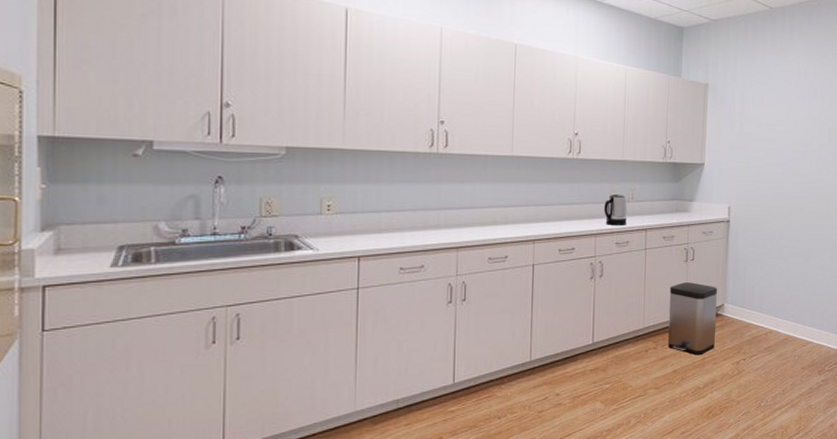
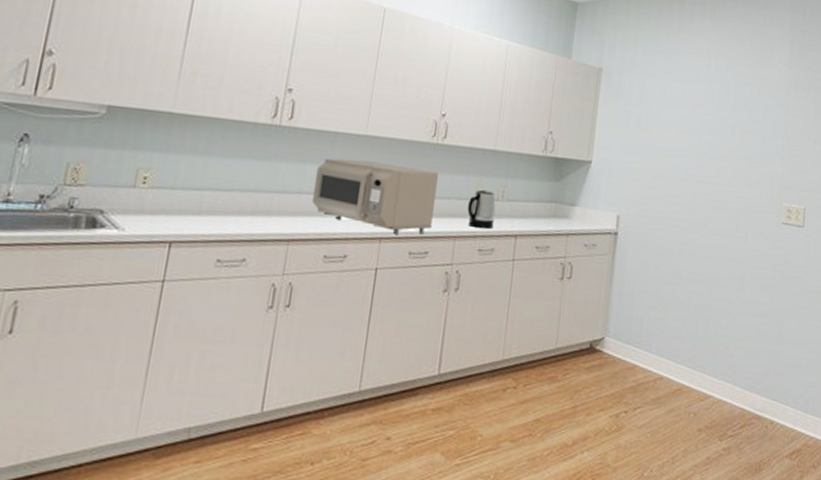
microwave: none [474,177,577,237] -> present [312,158,439,235]
pedal bin: present [667,282,717,356] -> none [531,305,597,402]

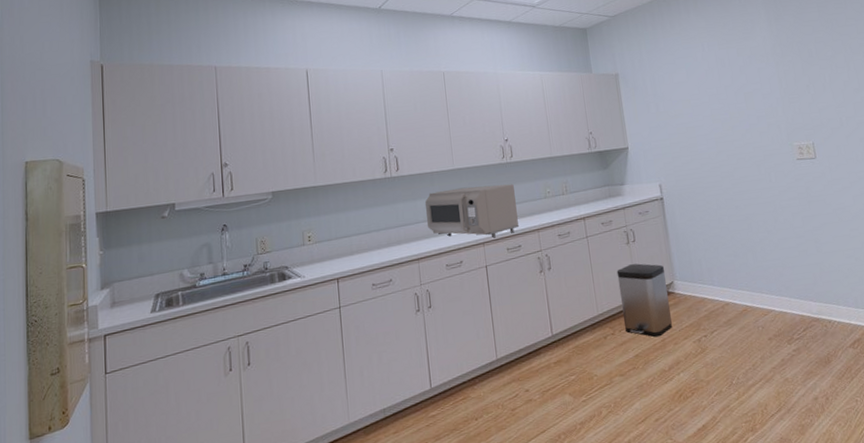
kettle: present [467,189,496,229] -> none [541,188,565,219]
pedal bin: none [531,305,597,402] -> present [616,263,672,337]

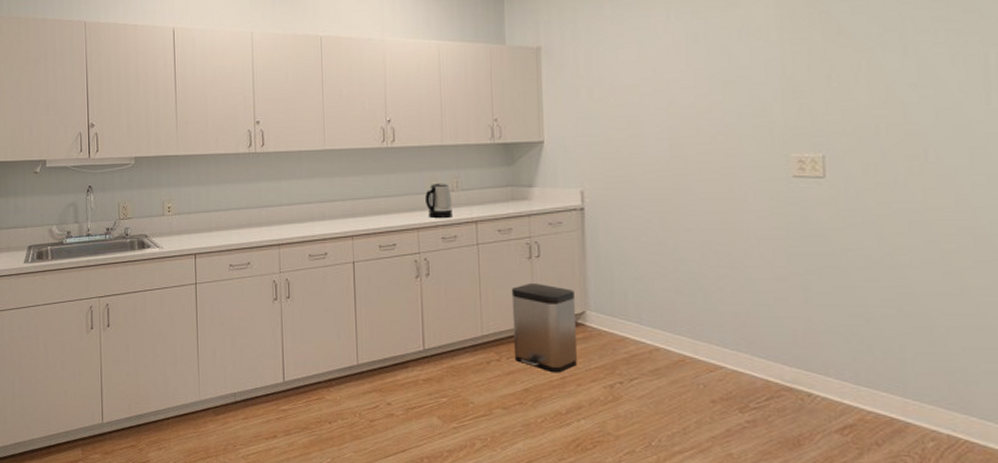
microwave: present [425,184,520,238] -> none [291,171,396,232]
kettle: none [541,188,565,219] -> present [425,182,453,218]

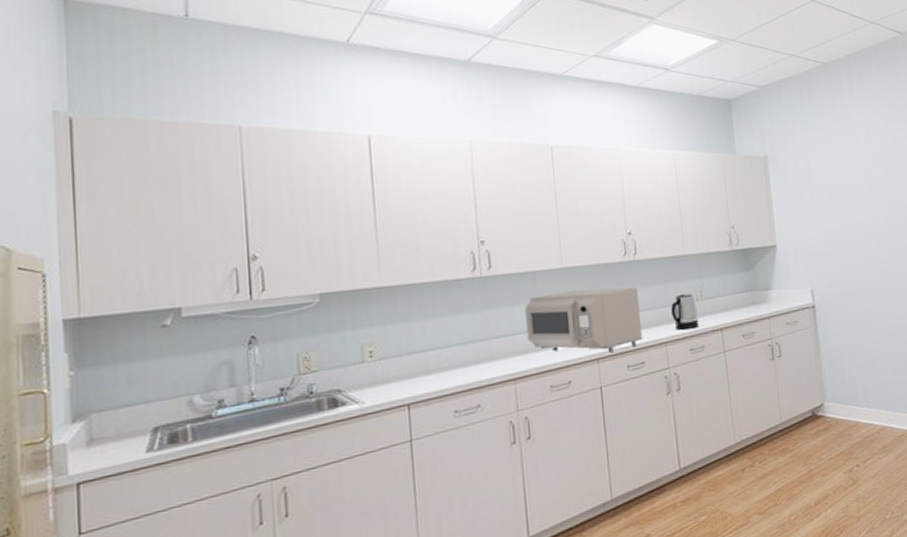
microwave: none [291,171,396,232] -> present [525,287,643,354]
pedal bin: present [511,283,577,373] -> none [758,382,821,468]

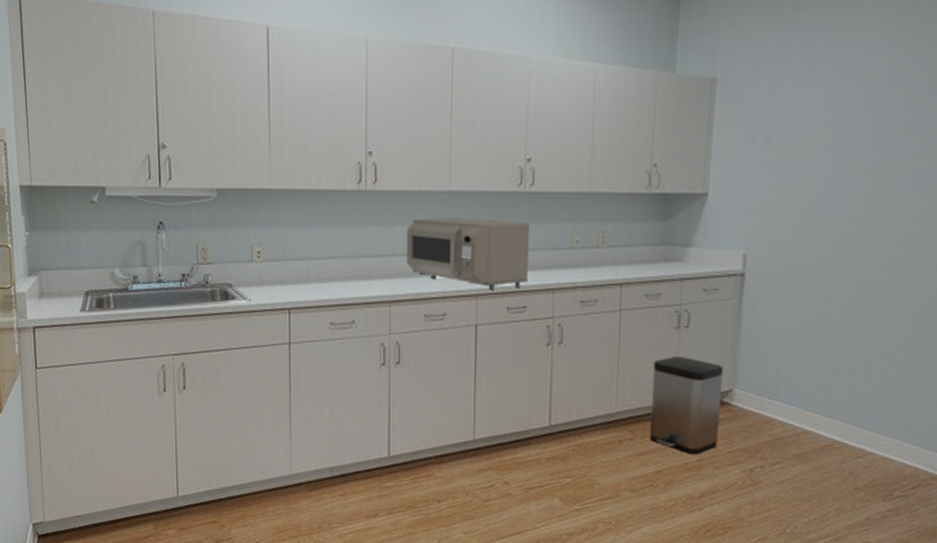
kettle: present [671,293,699,330] -> none [565,237,596,278]
pedal bin: none [758,382,821,468] -> present [649,356,723,455]

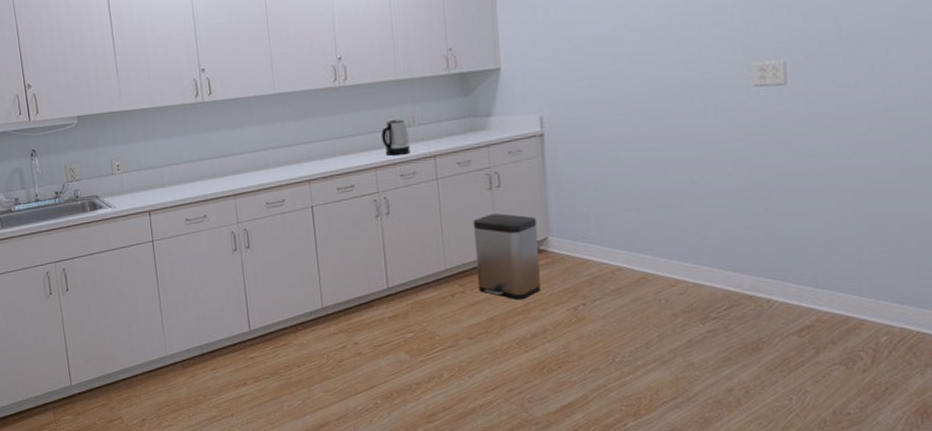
microwave: present [407,217,529,291] -> none [242,112,353,176]
kettle: none [565,237,596,278] -> present [381,119,410,156]

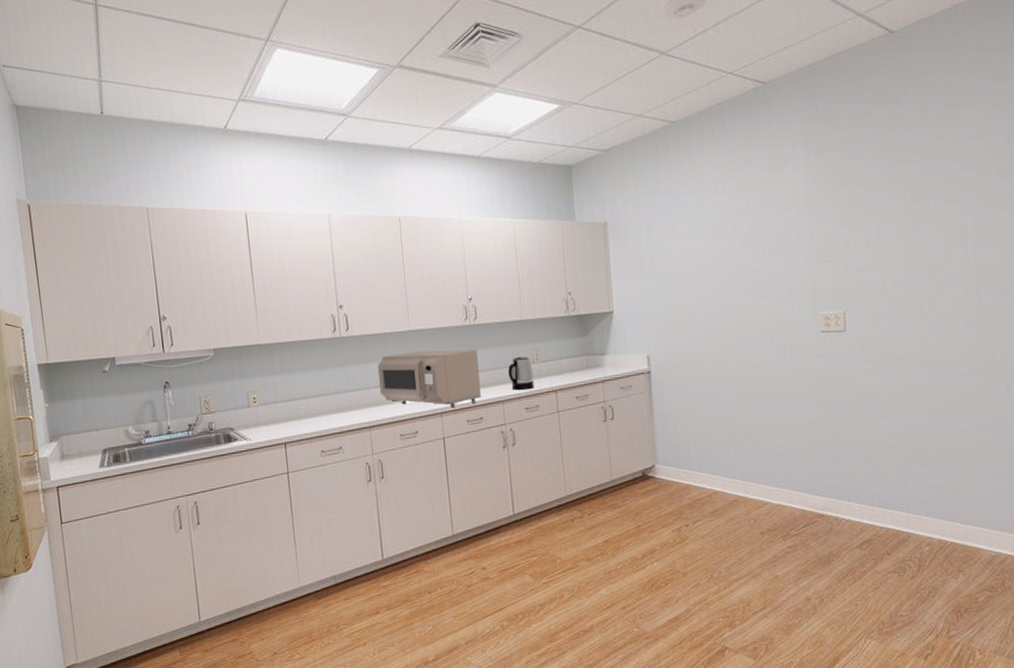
microwave: none [242,112,353,176] -> present [378,349,482,409]
pedal bin: present [473,213,541,300] -> none [590,443,649,524]

